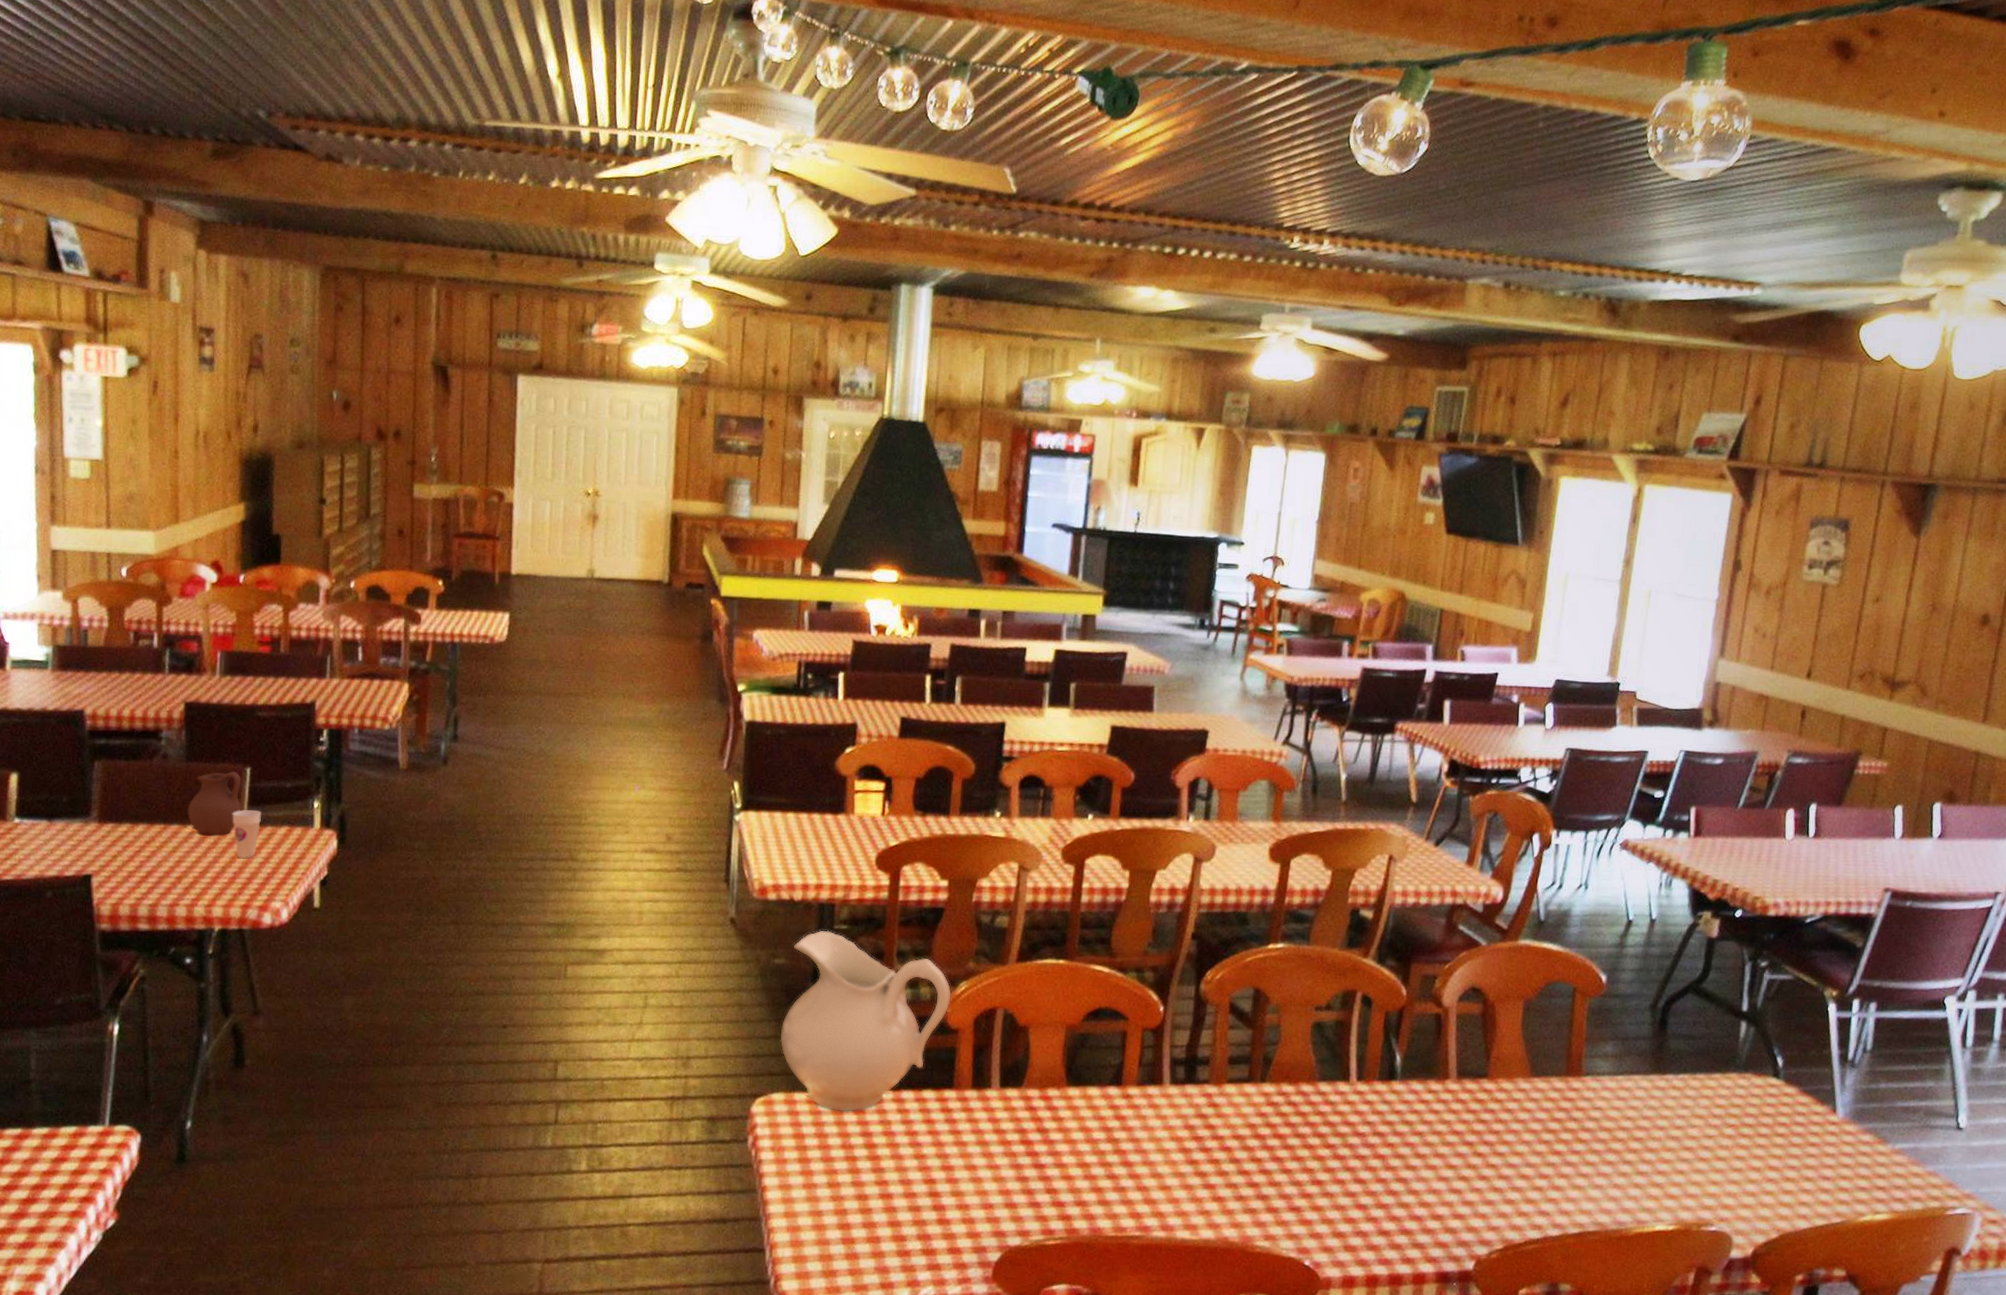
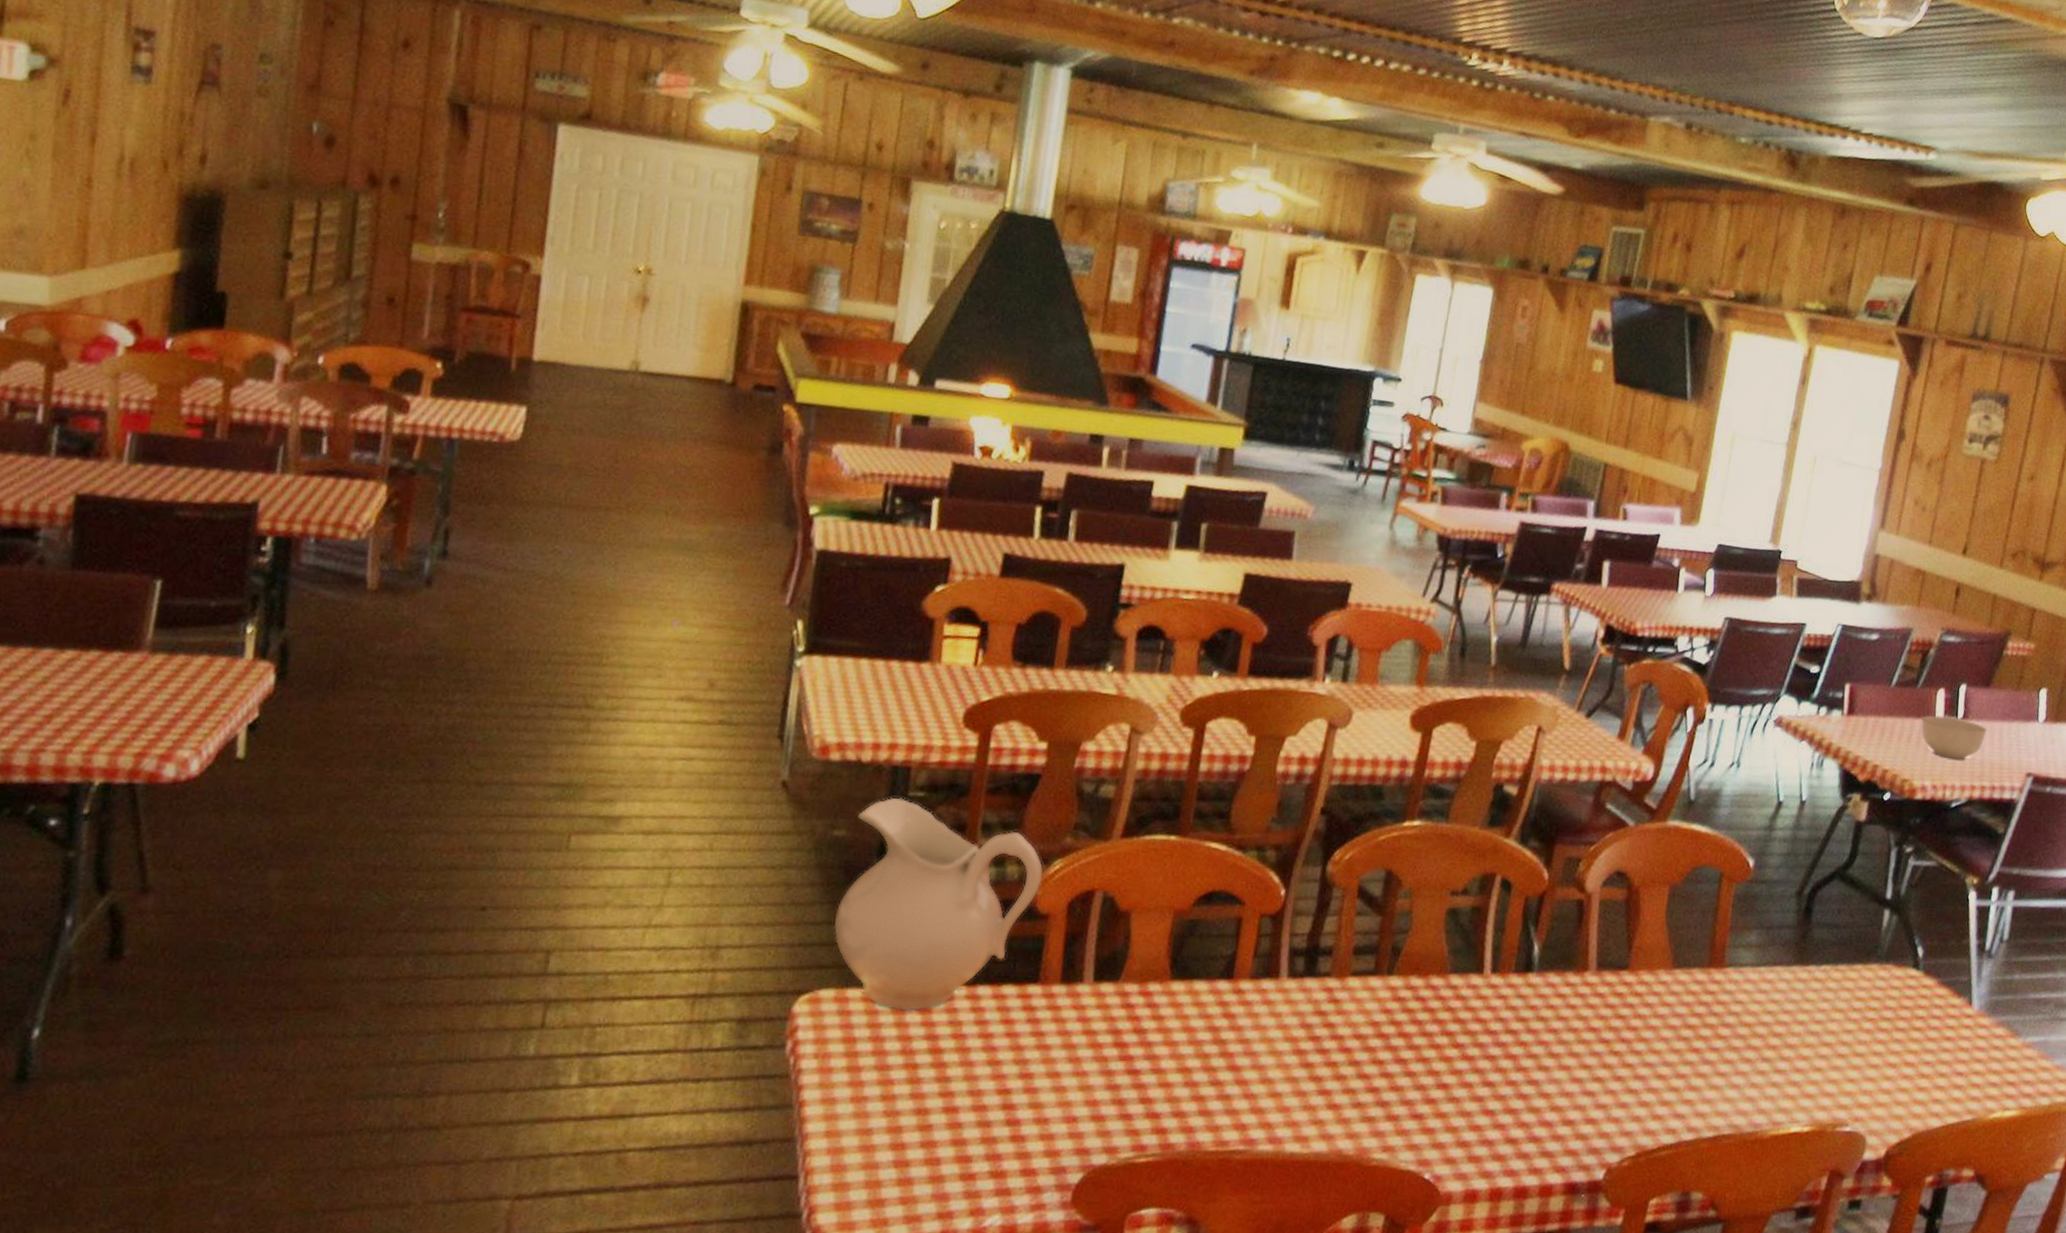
pitcher: present [187,771,242,838] -> none [67,583,149,667]
cup: present [232,809,261,860] -> none [130,632,173,696]
bowl: none [1771,834,1840,877] -> present [1921,715,1987,760]

